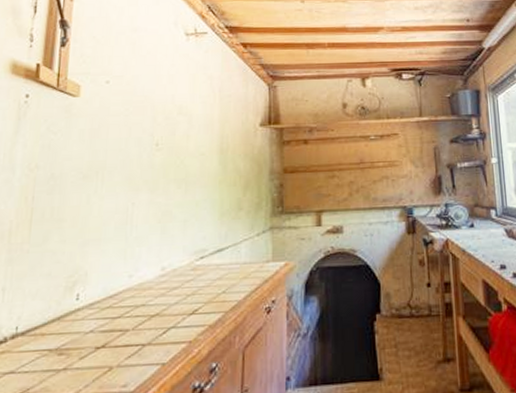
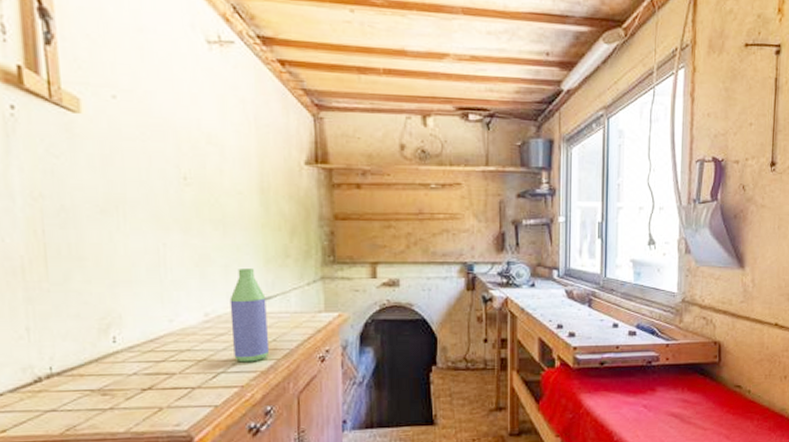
bottle: none [184,222,219,316] -> present [229,269,270,363]

